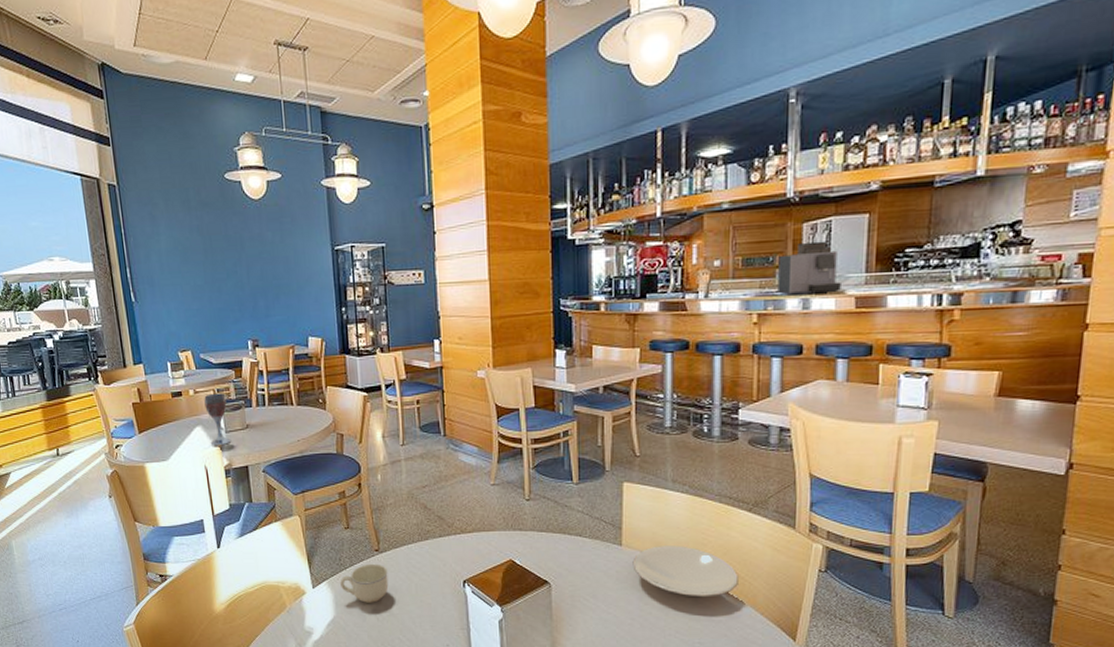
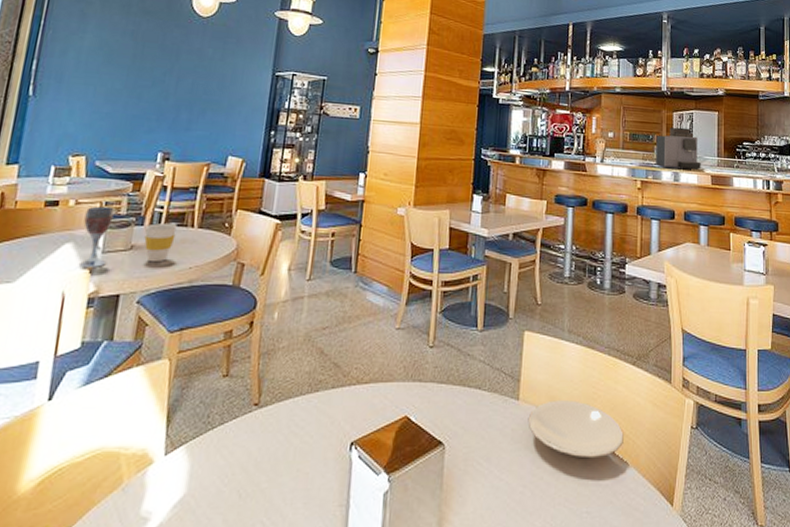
cup: none [253,404,280,438] -> present [144,223,177,263]
cup: present [339,563,389,603] -> none [200,421,265,474]

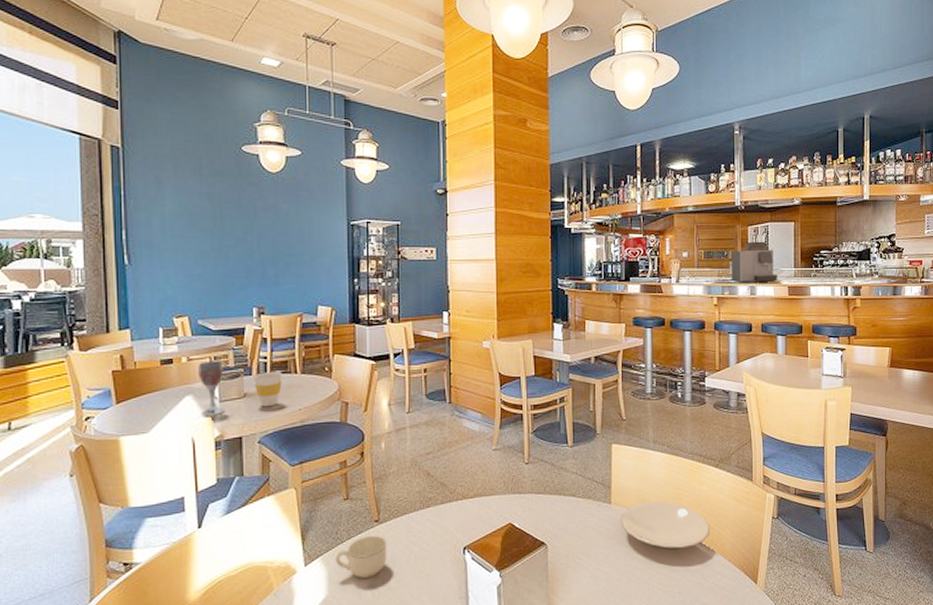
cup: none [200,421,265,474] -> present [334,535,387,578]

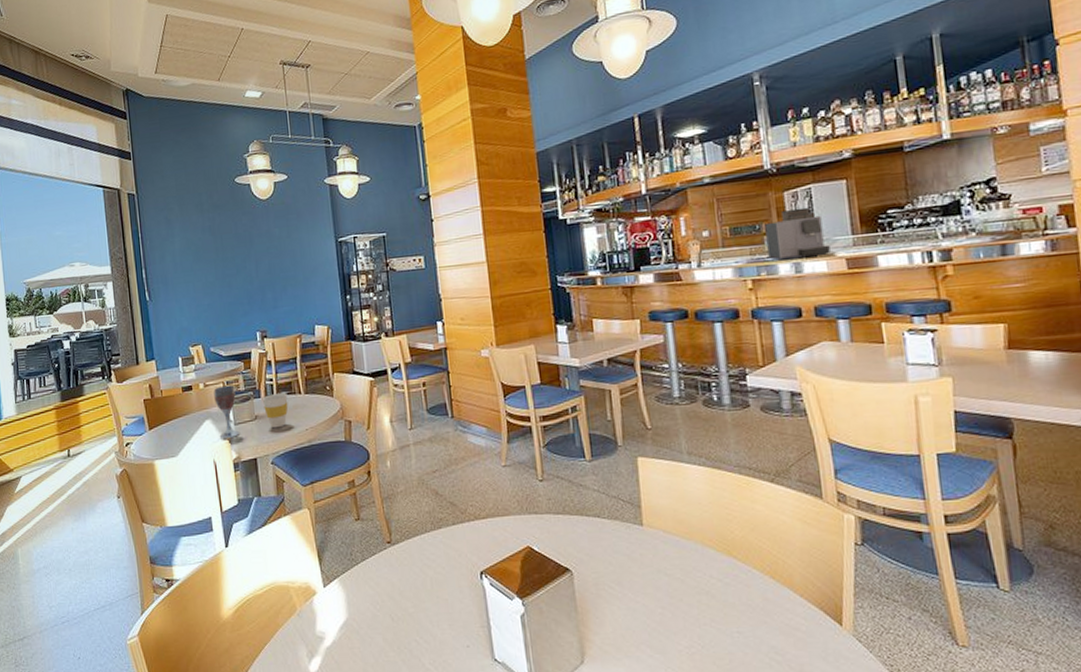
cup: present [334,535,387,578] -> none [351,557,403,602]
saucer: present [620,501,711,549] -> none [656,523,772,580]

